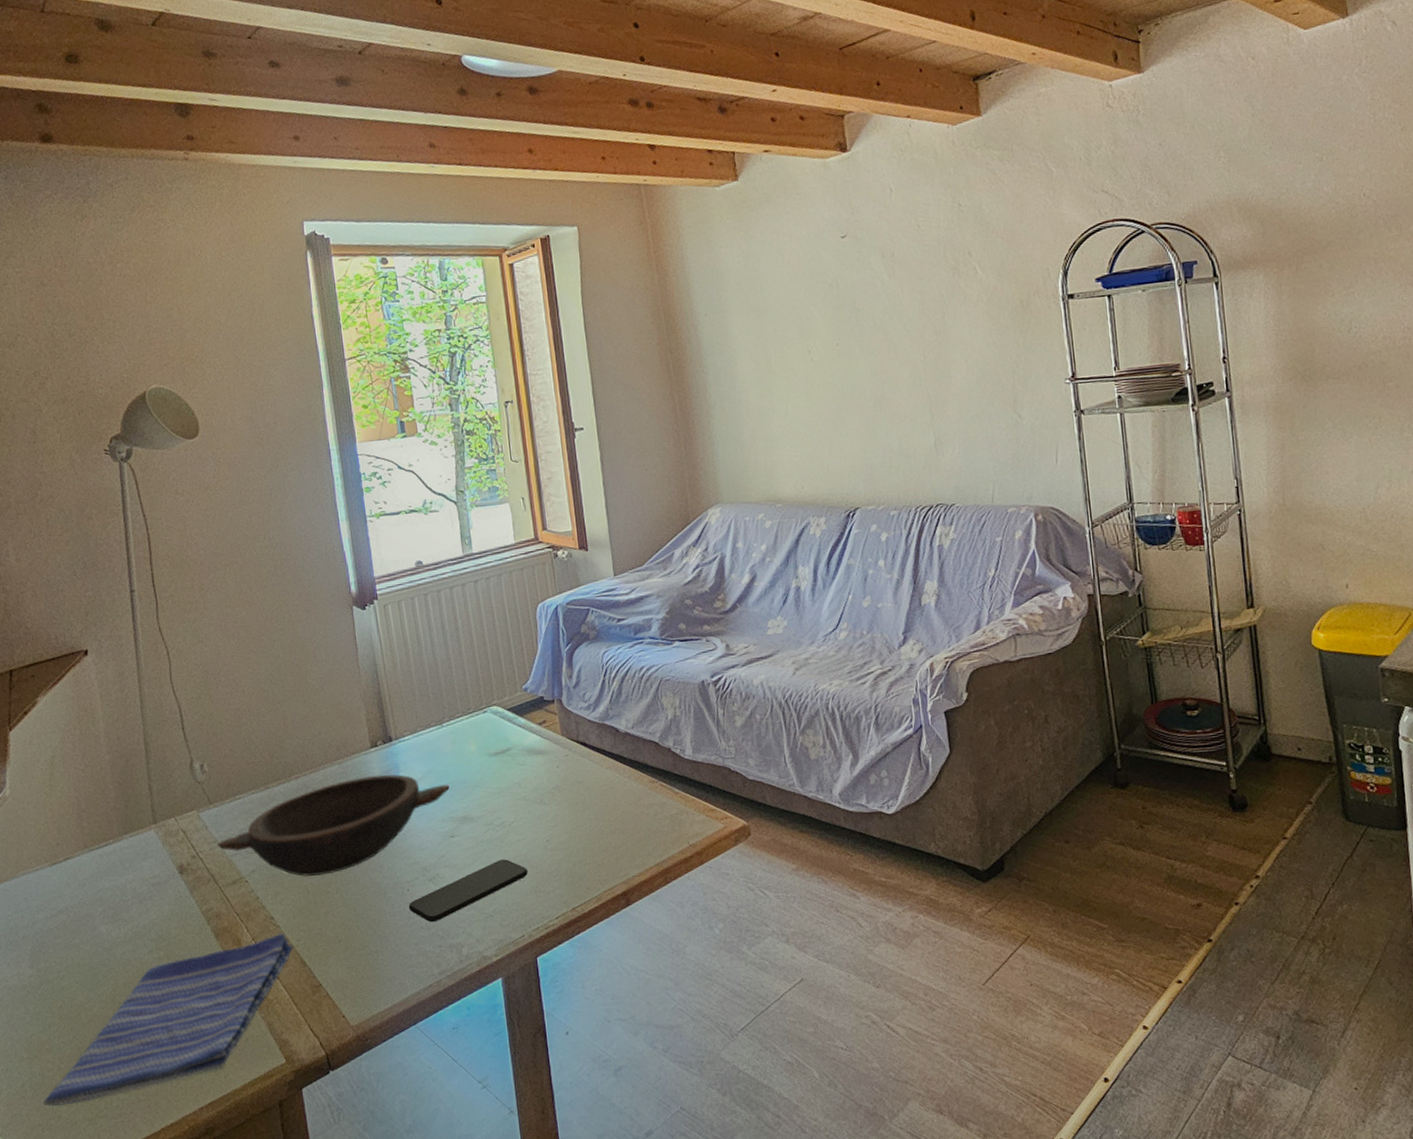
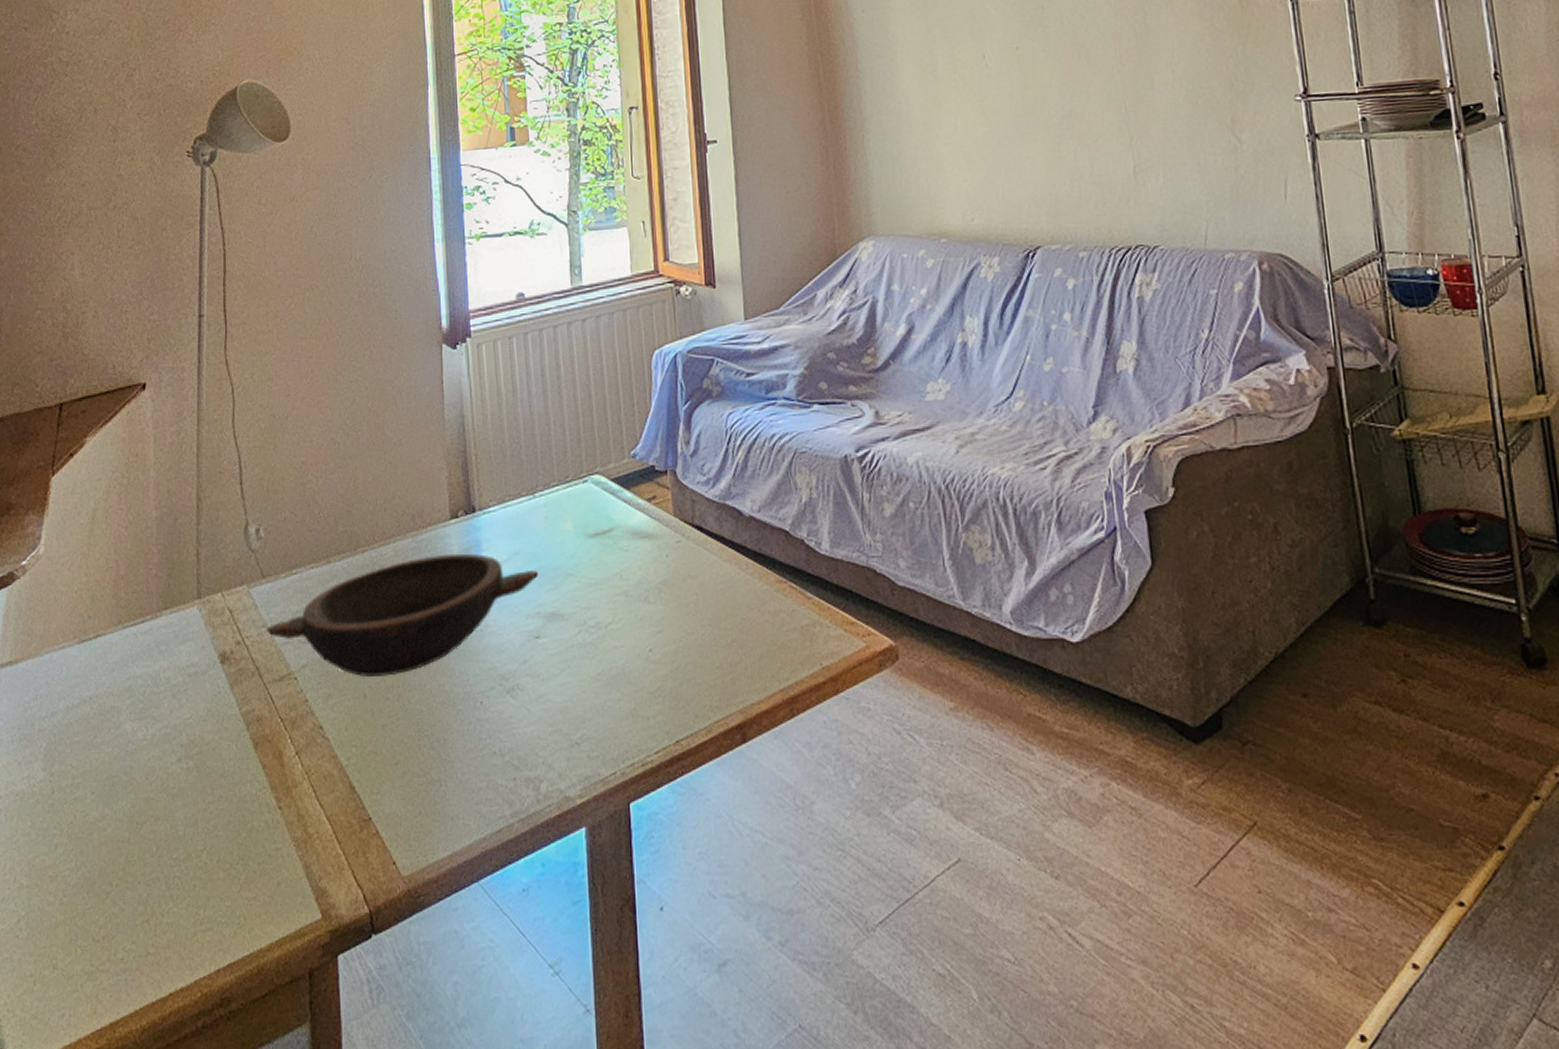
dish towel: present [43,934,293,1106] -> none [39,749,342,952]
smartphone: present [408,859,528,923] -> none [480,671,625,747]

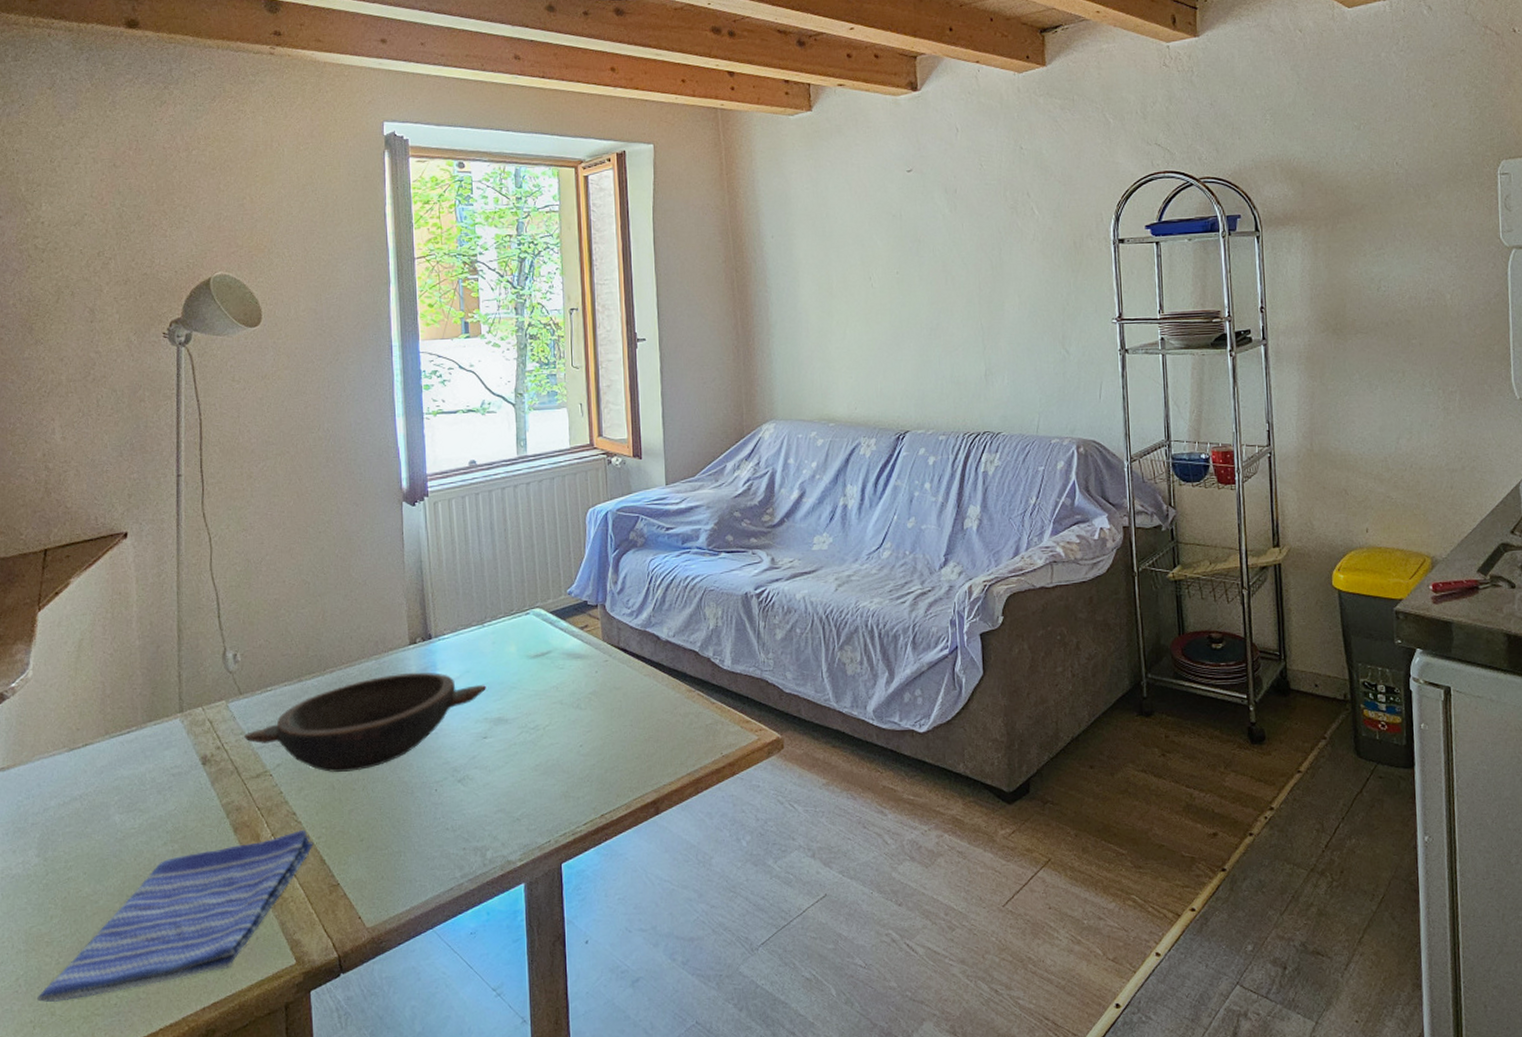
dish towel: none [39,749,342,952] -> present [37,830,313,1002]

